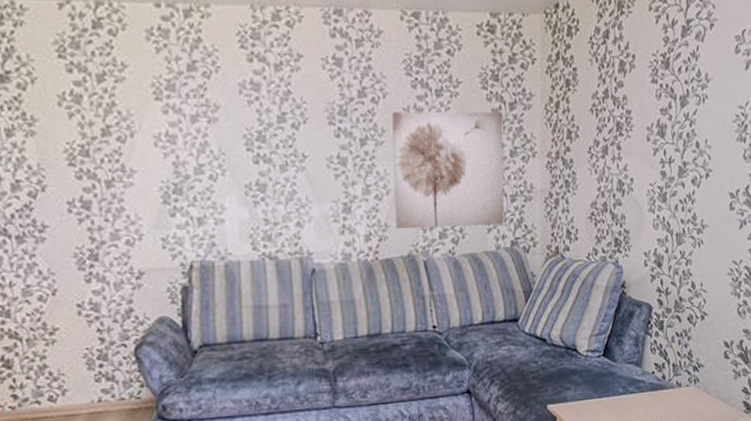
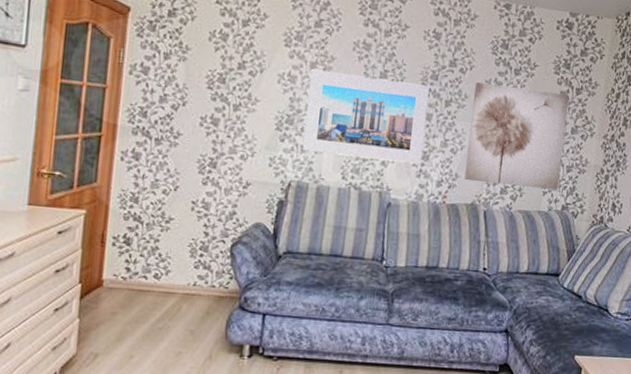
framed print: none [193,124,342,224] -> present [303,69,430,164]

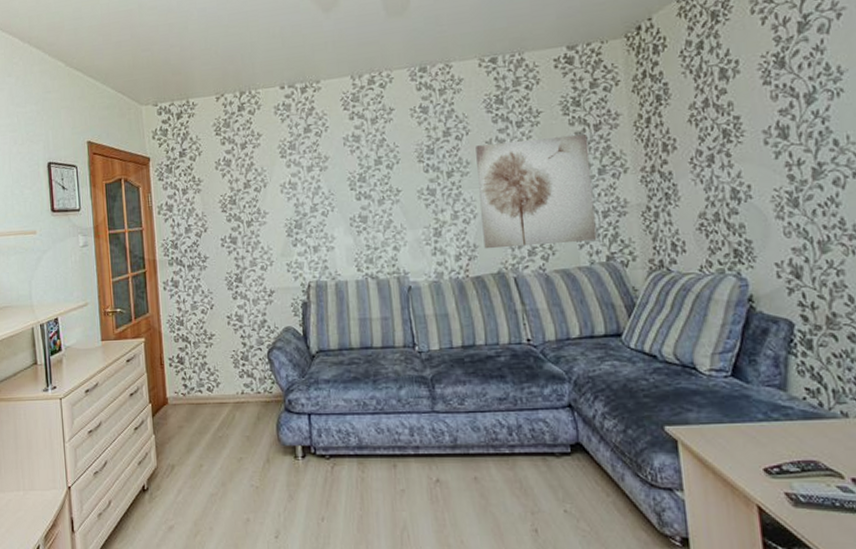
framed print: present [303,69,430,164] -> none [309,161,434,251]

